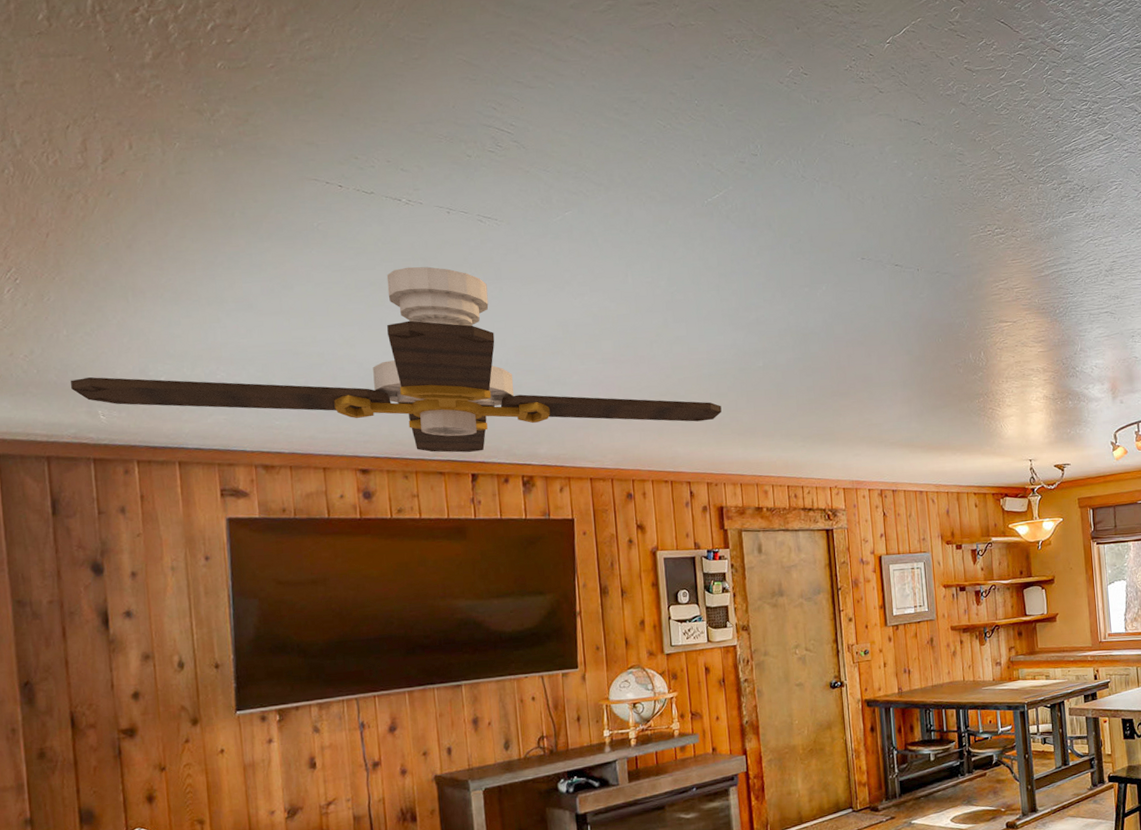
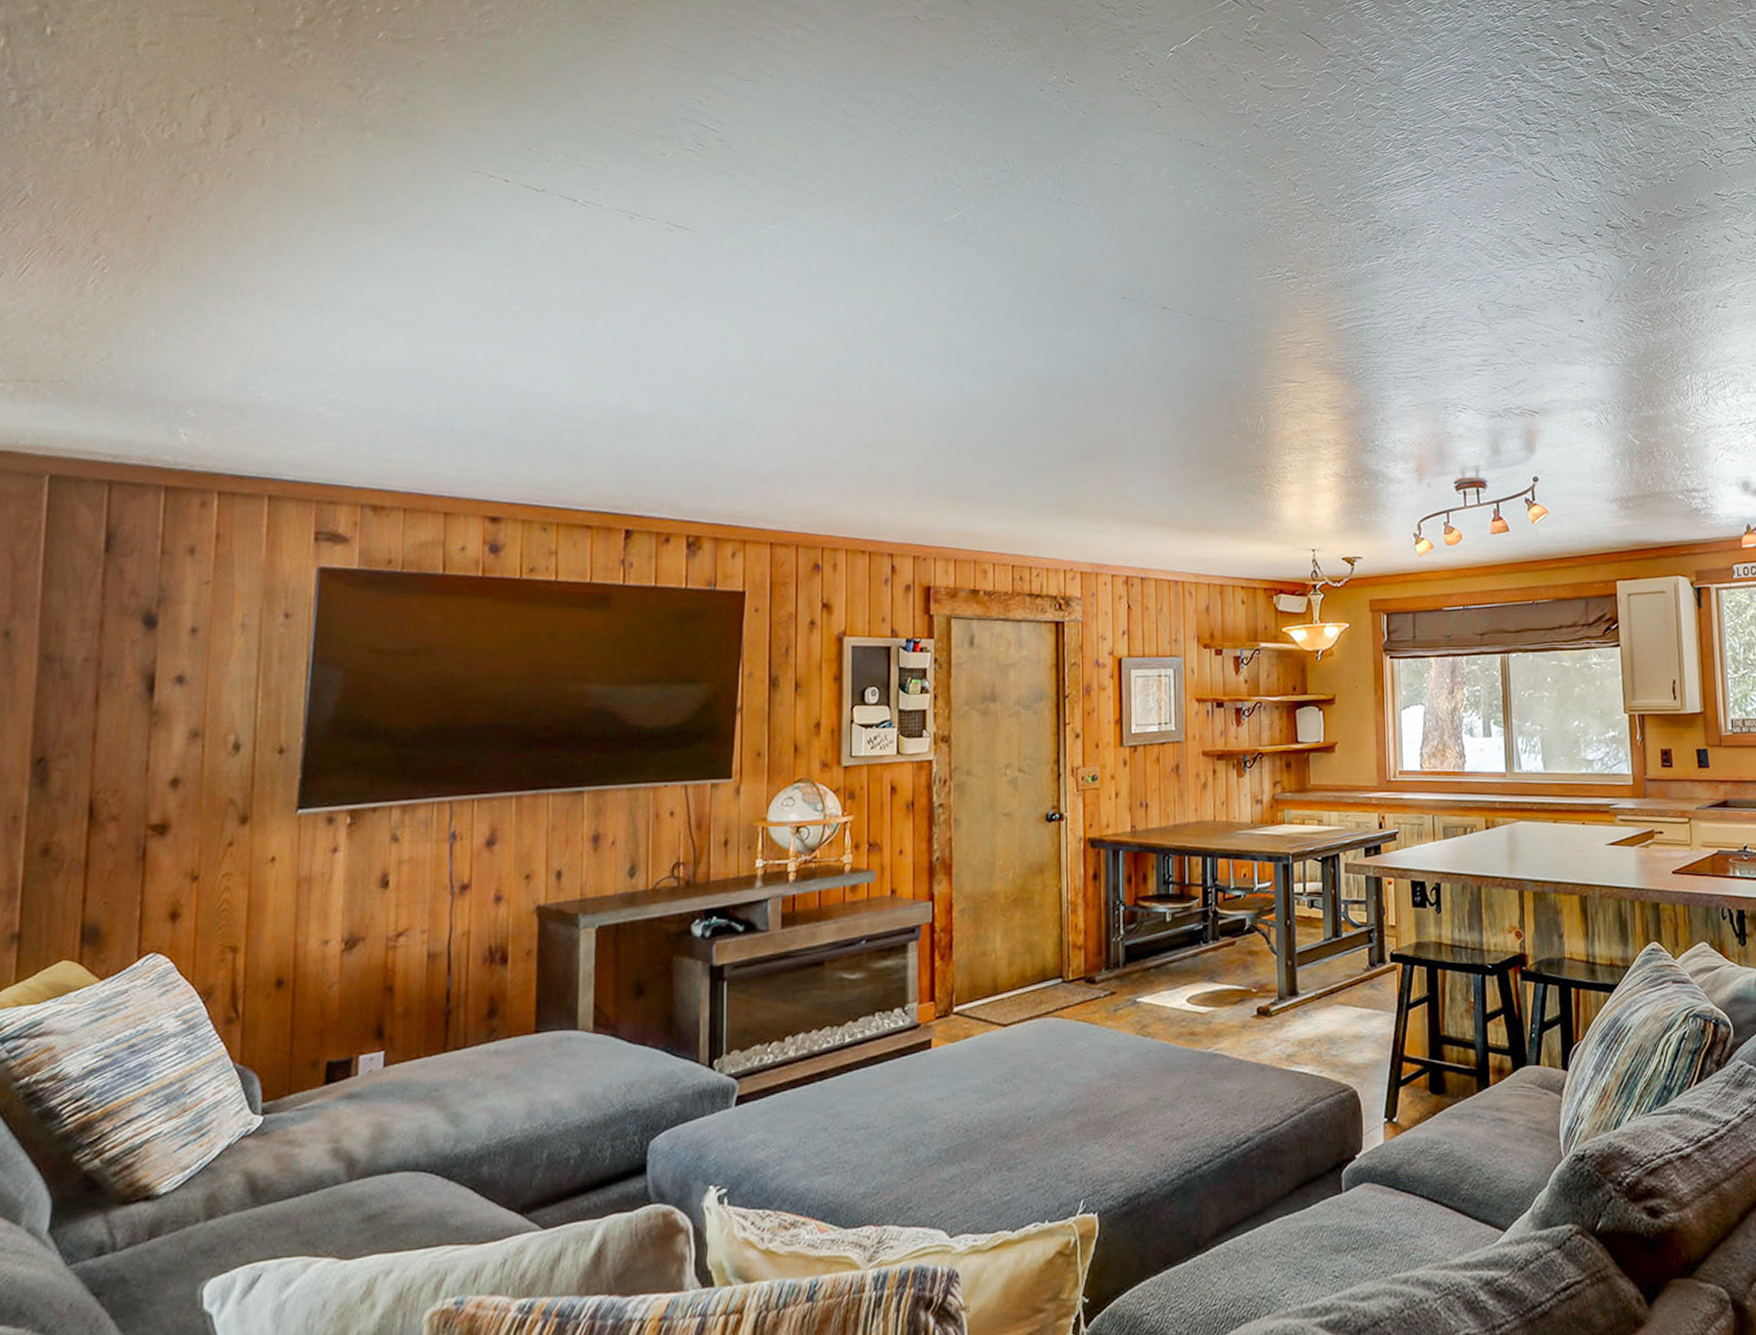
ceiling fan: present [71,266,722,453] -> none [151,278,939,504]

